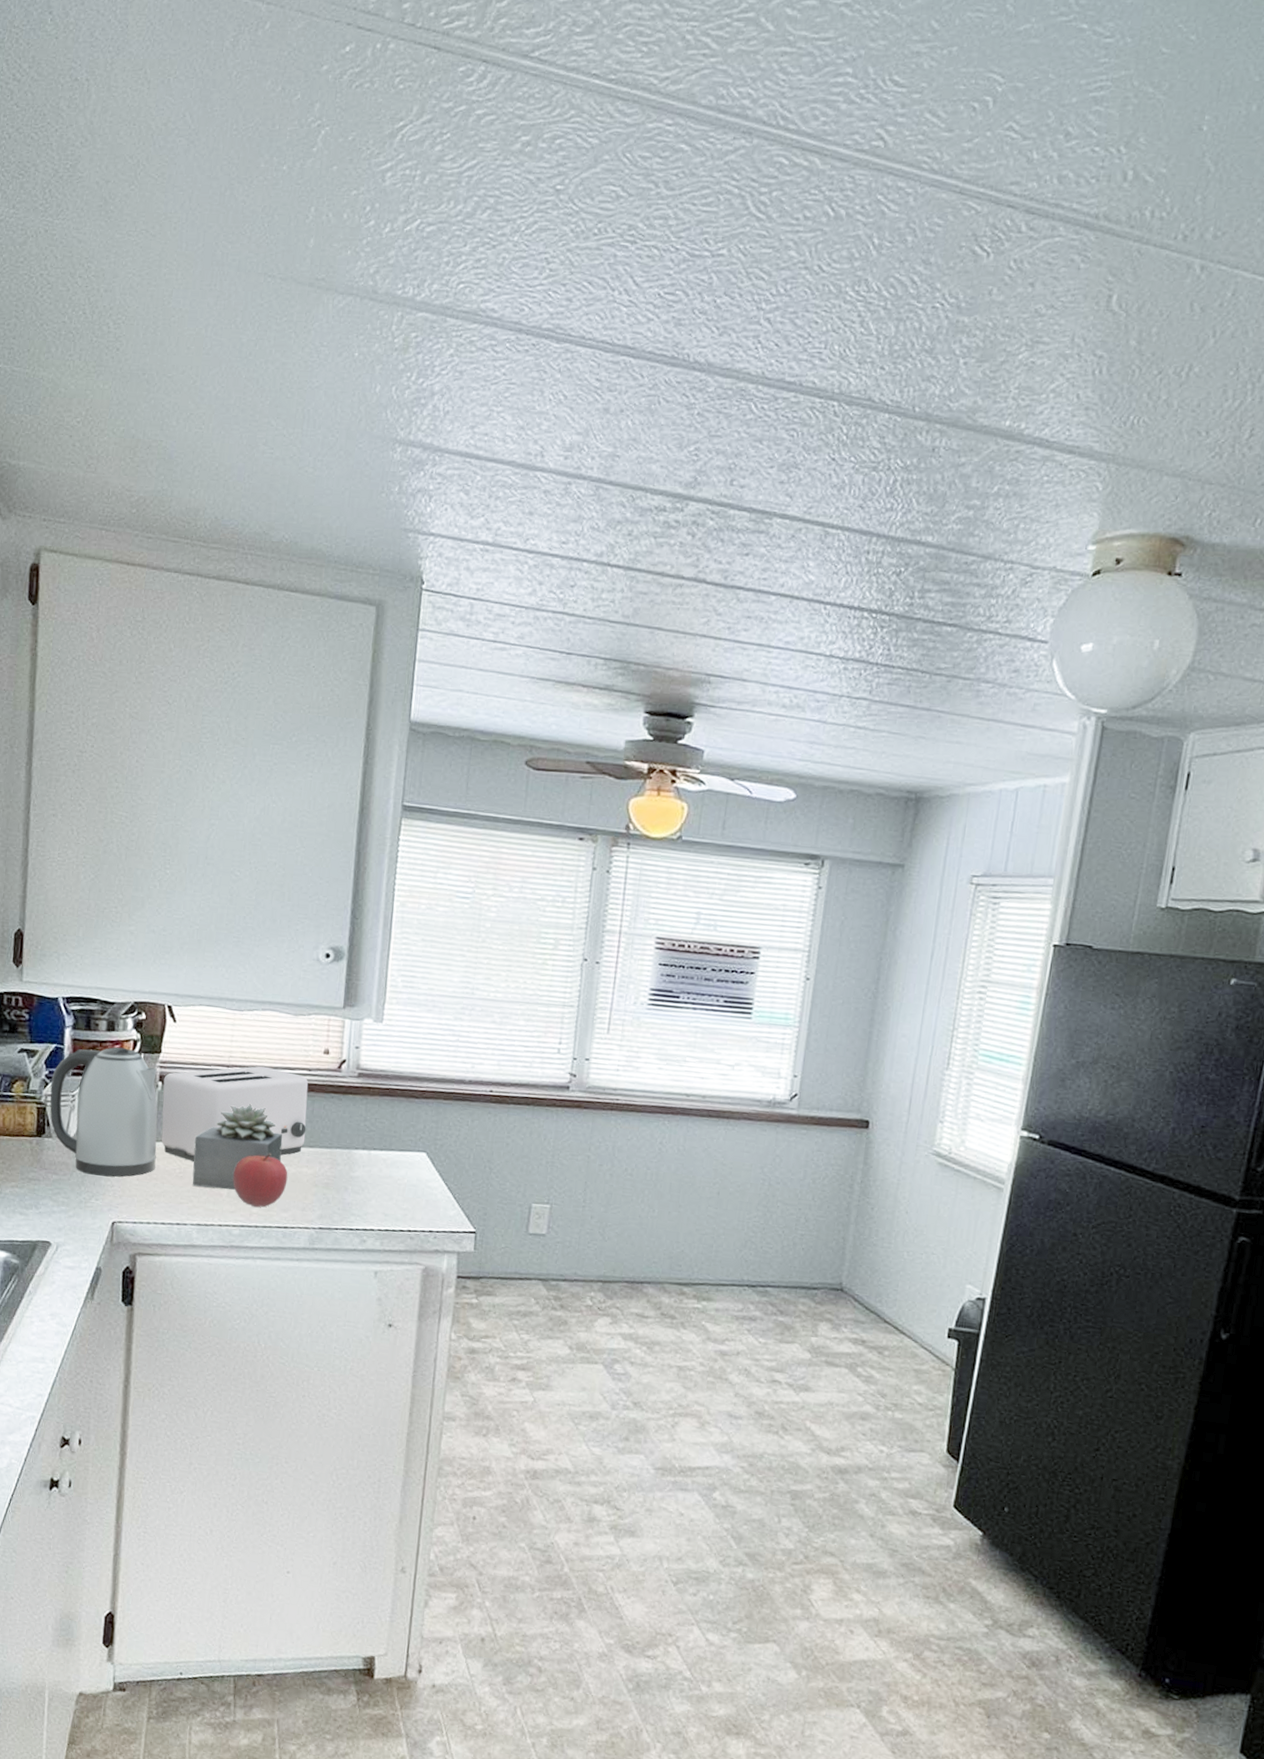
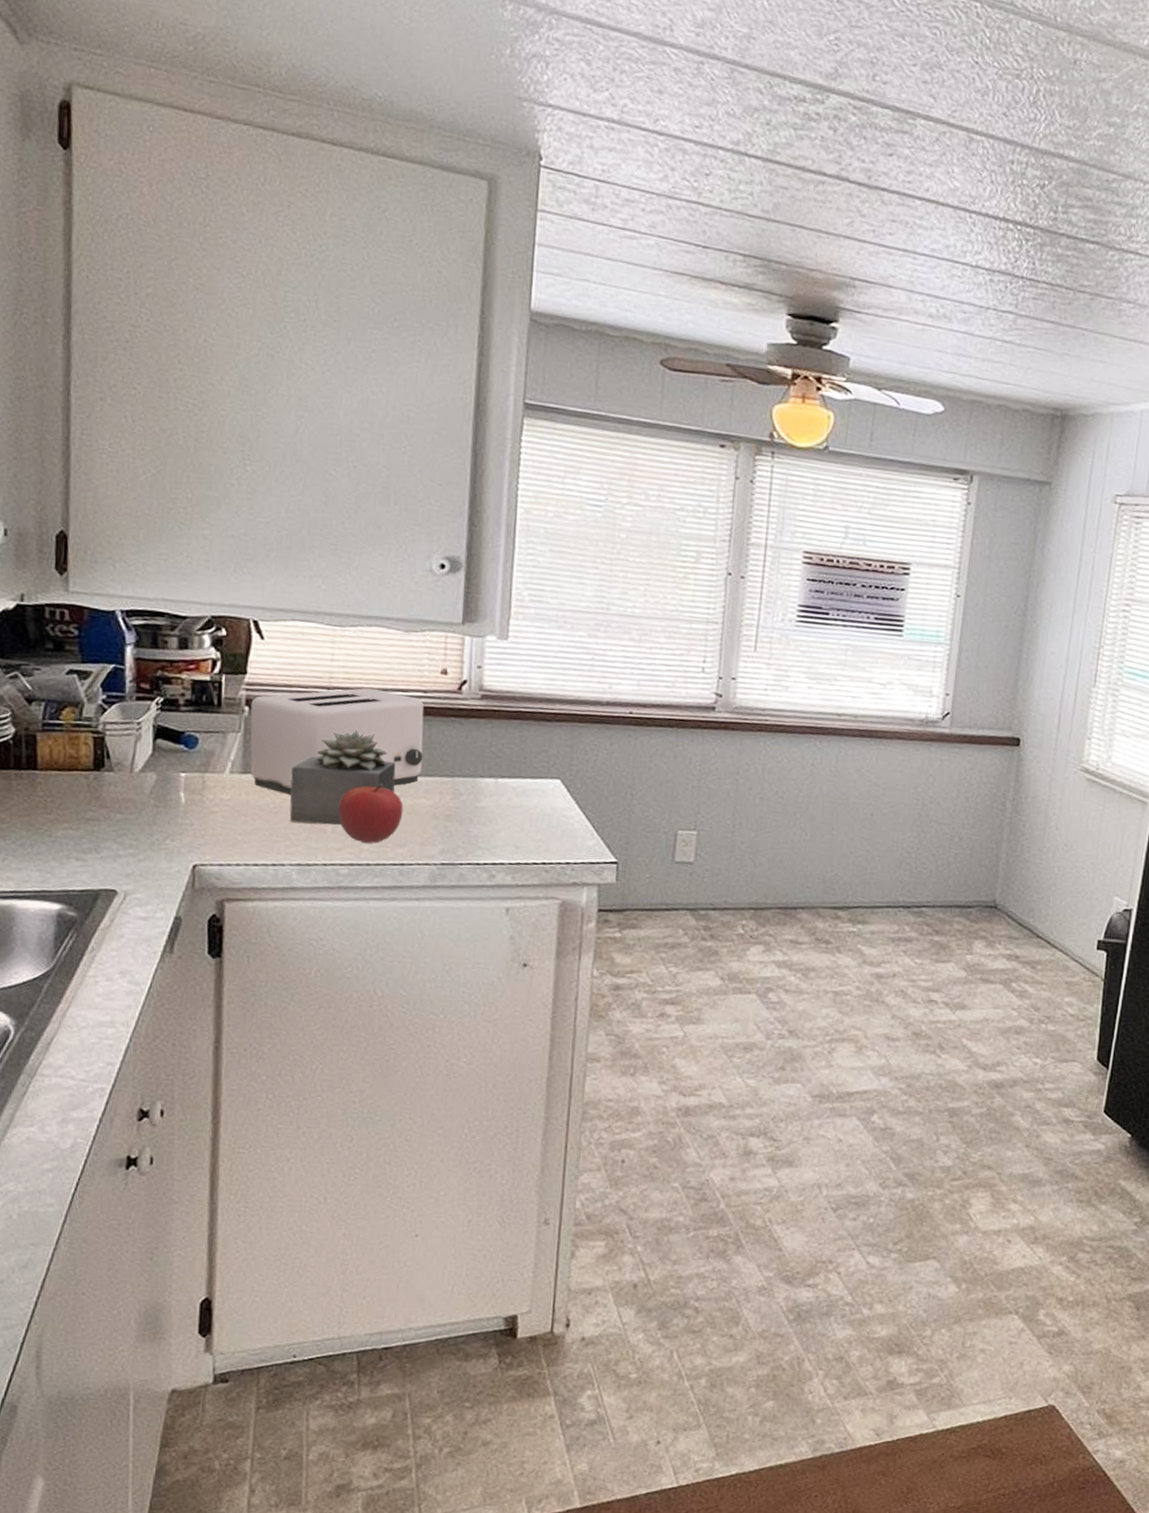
kettle: present [50,1047,158,1177] -> none [109,667,246,814]

